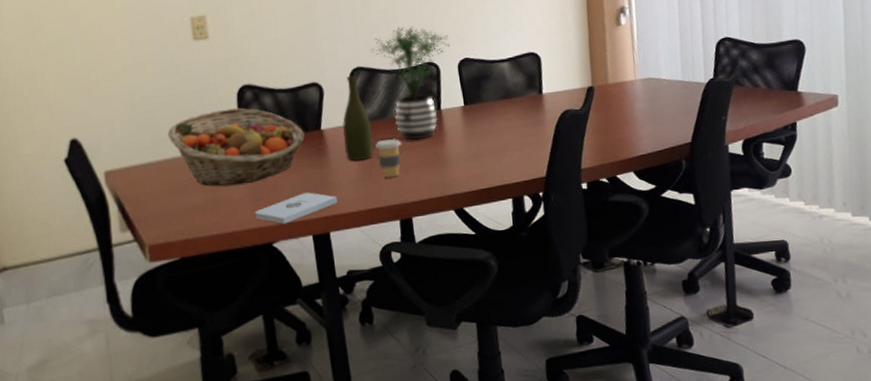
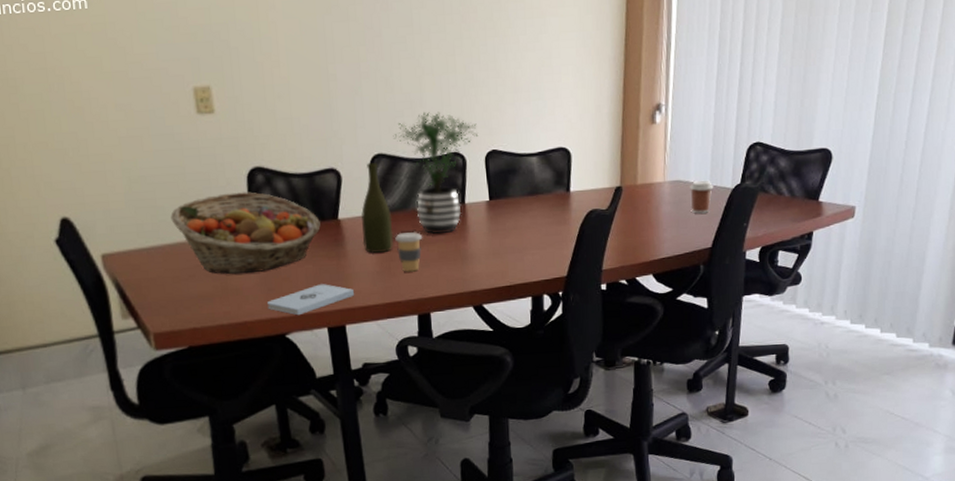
coffee cup: none [662,76,687,109] -> present [690,180,714,214]

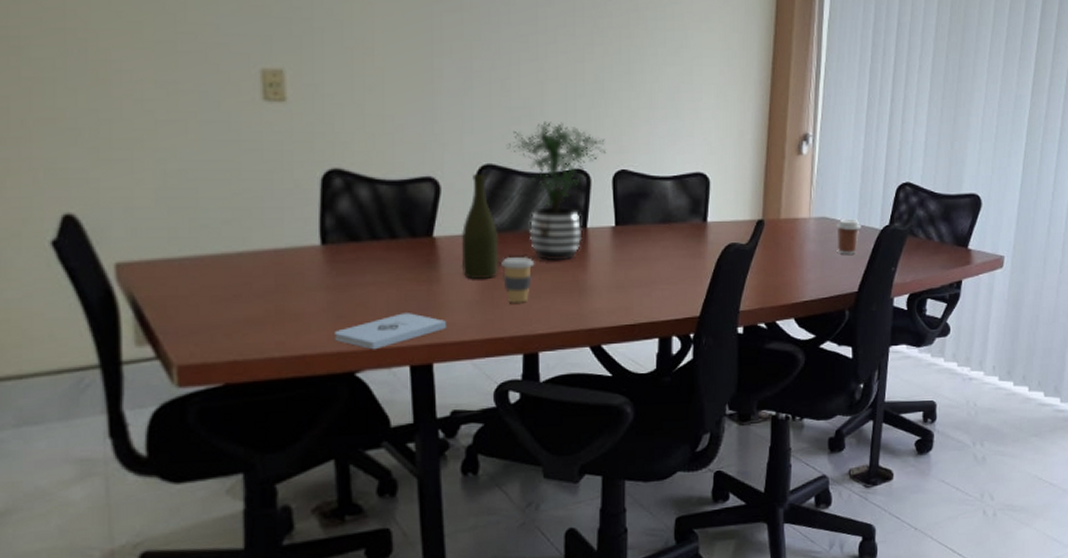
fruit basket: present [171,192,321,275] -> none [216,197,410,296]

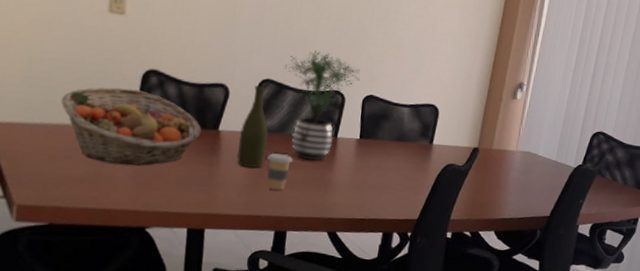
fruit basket: none [216,197,410,296] -> present [61,87,201,166]
notepad: present [335,313,446,350] -> none [134,186,219,213]
coffee cup: present [836,218,862,254] -> none [536,155,559,185]

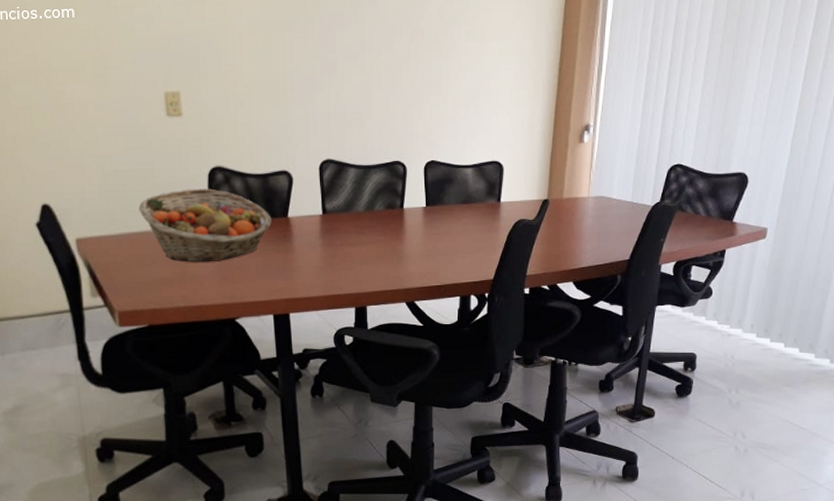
bottle: present [236,85,269,168] -> none [308,166,337,250]
coffee cup: present [267,153,293,191] -> none [338,232,364,268]
potted plant: present [283,50,360,161] -> none [341,122,419,235]

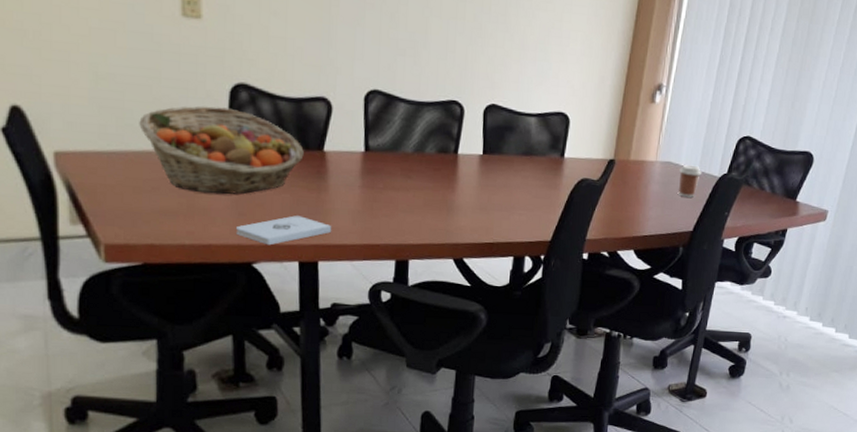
notepad: none [221,275,298,303] -> present [236,215,331,246]
coffee cup: none [612,197,635,228] -> present [678,164,702,198]

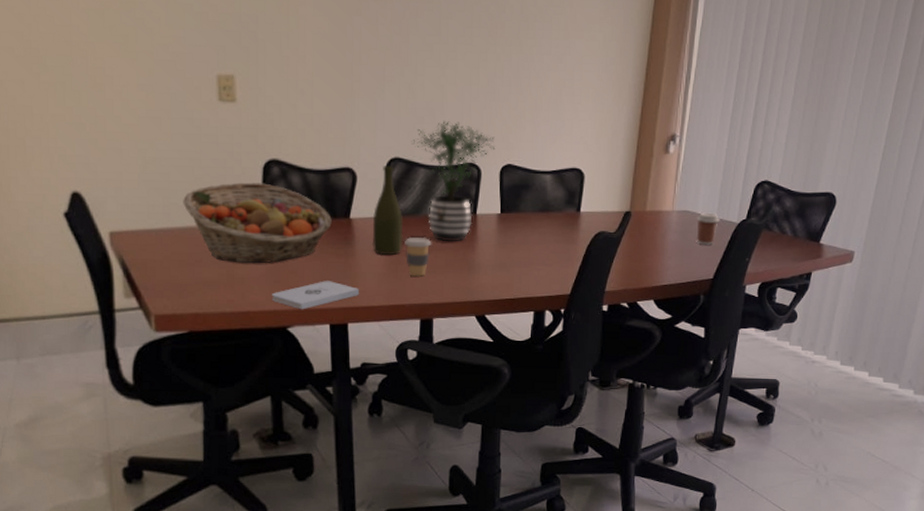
bottle: none [346,97,381,192] -> present [372,165,404,256]
coffee cup: none [381,174,410,216] -> present [404,237,432,277]
potted plant: none [391,53,480,182] -> present [411,120,496,242]

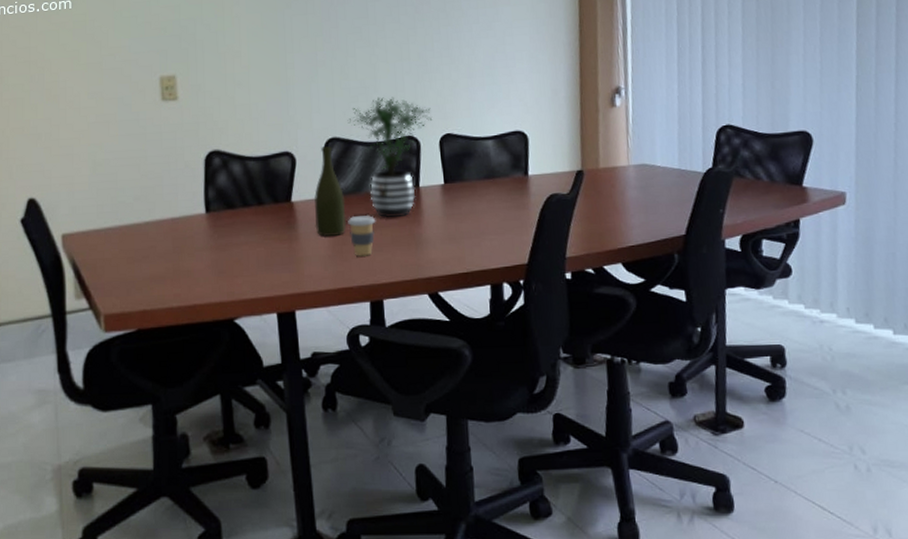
fruit basket: present [183,182,332,264] -> none [130,174,274,256]
notepad: present [272,281,359,310] -> none [218,267,305,300]
coffee cup: present [696,212,720,245] -> none [657,164,683,199]

